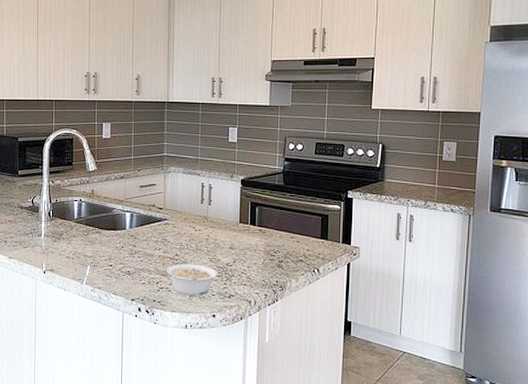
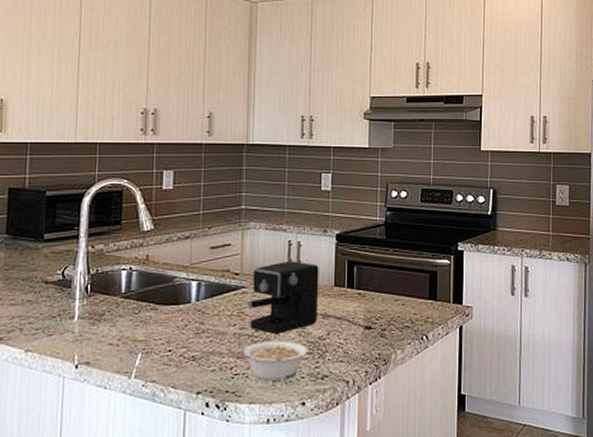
coffee maker: none [170,200,272,262] -> present [248,261,373,334]

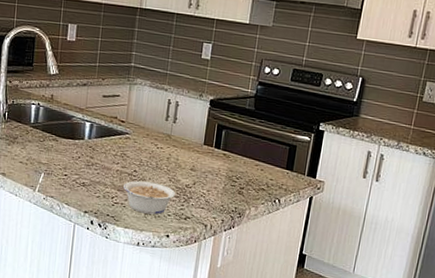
coffee maker: present [248,261,373,334] -> none [130,117,233,187]

